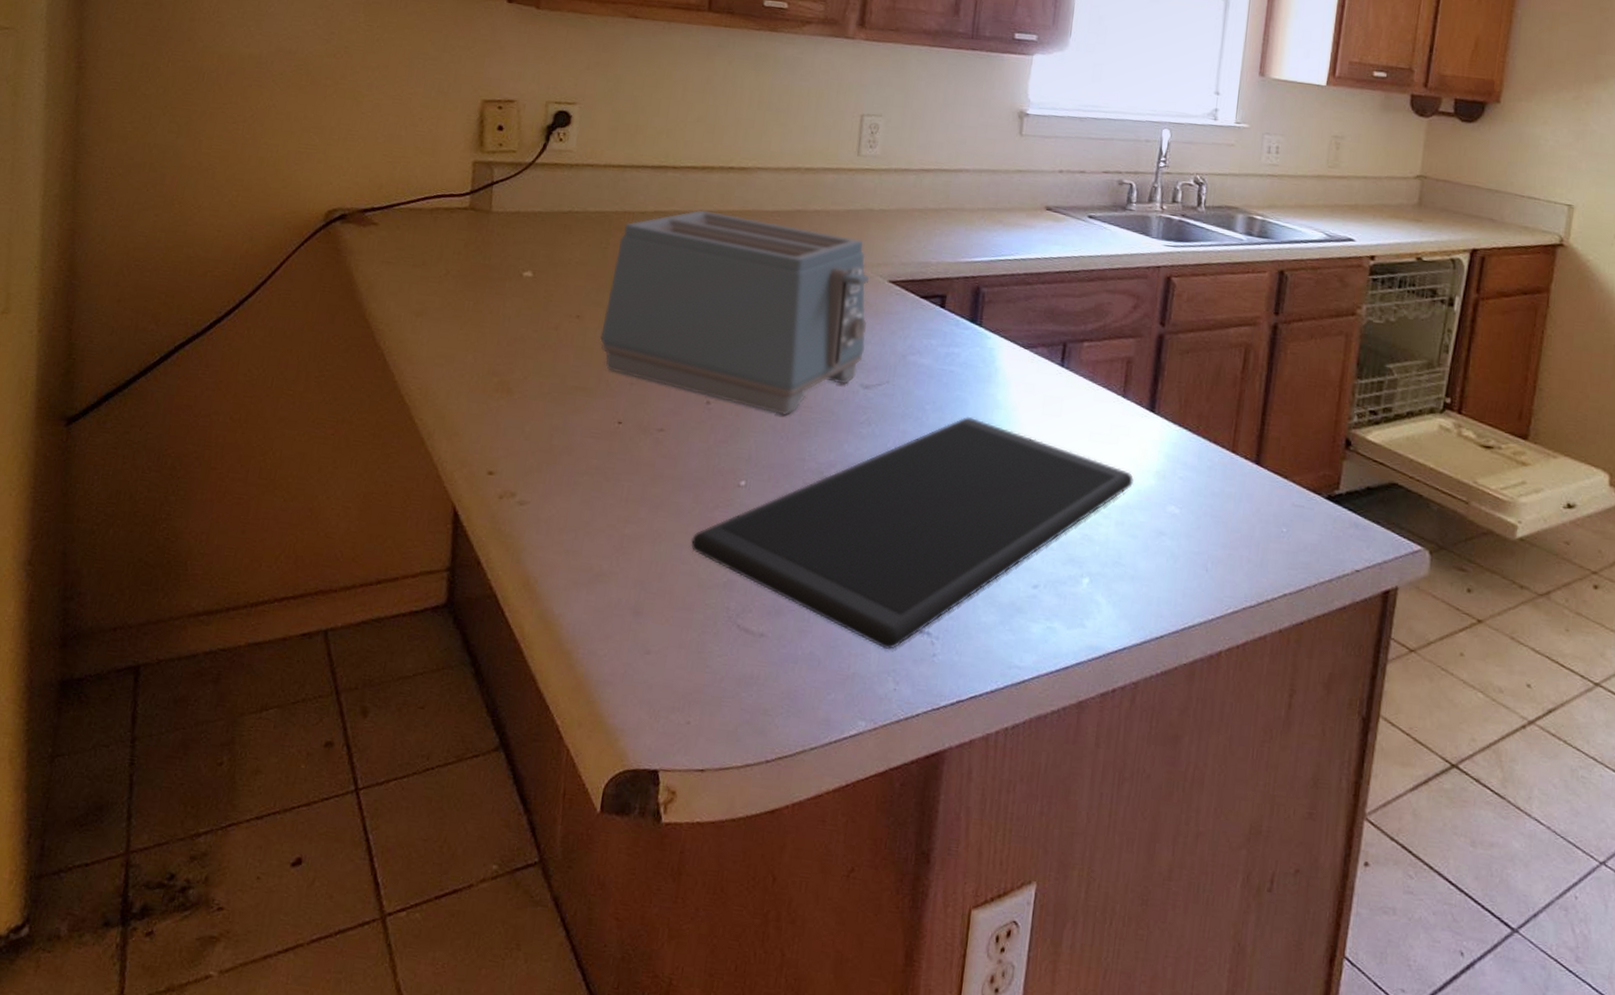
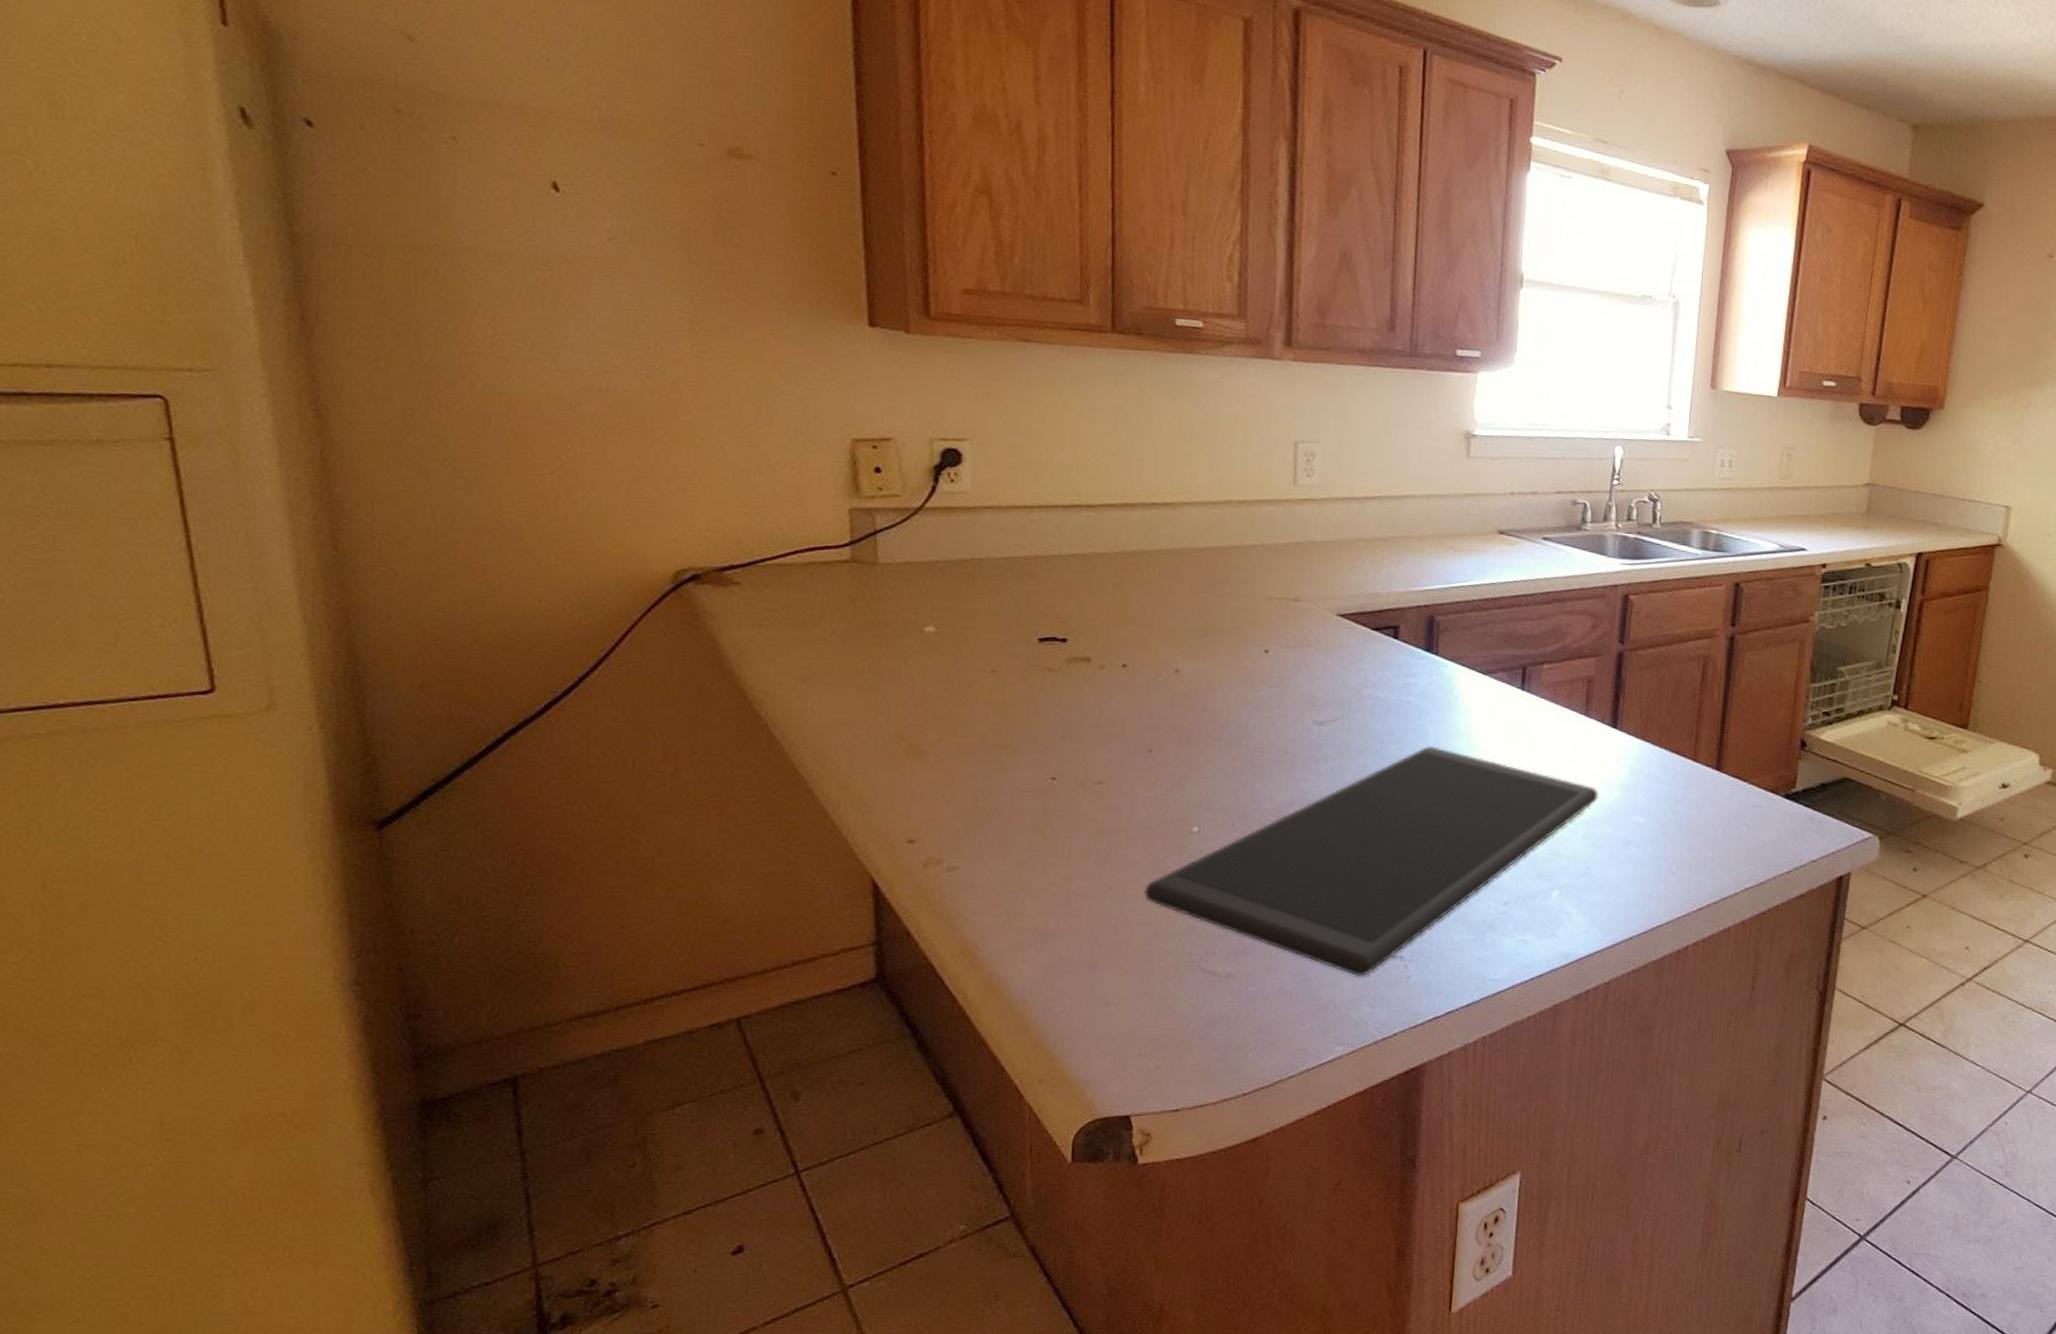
toaster: present [600,209,870,415] -> none [1022,550,1317,758]

